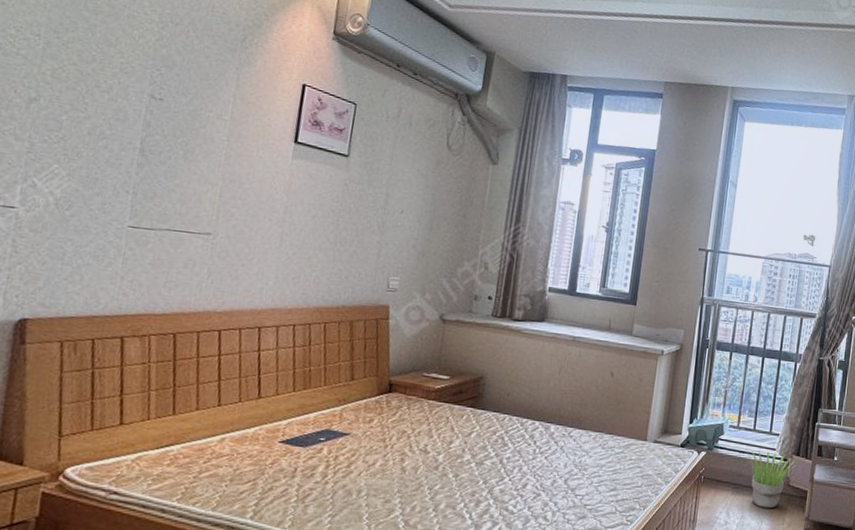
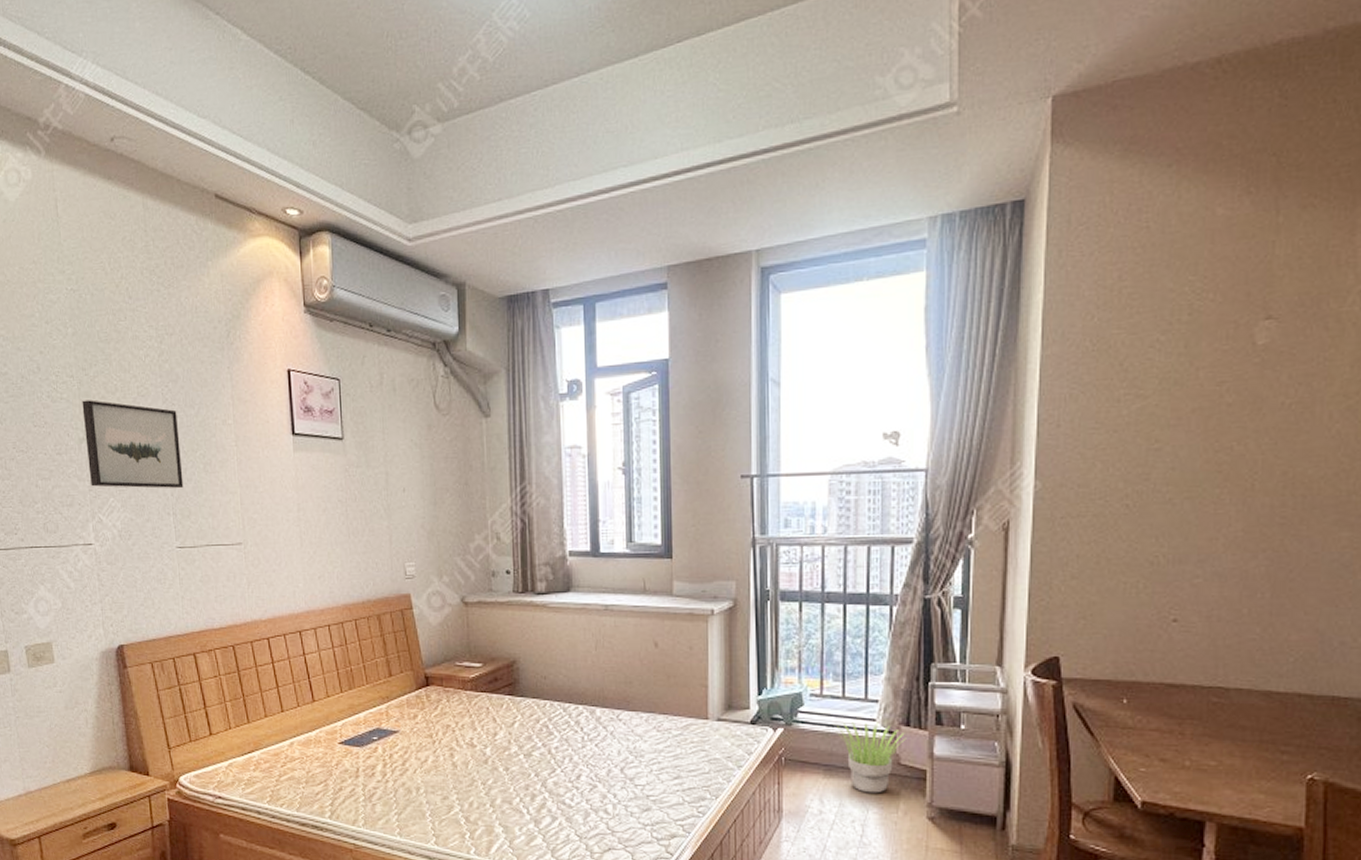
wall art: none [31,61,165,169] -> present [82,400,184,489]

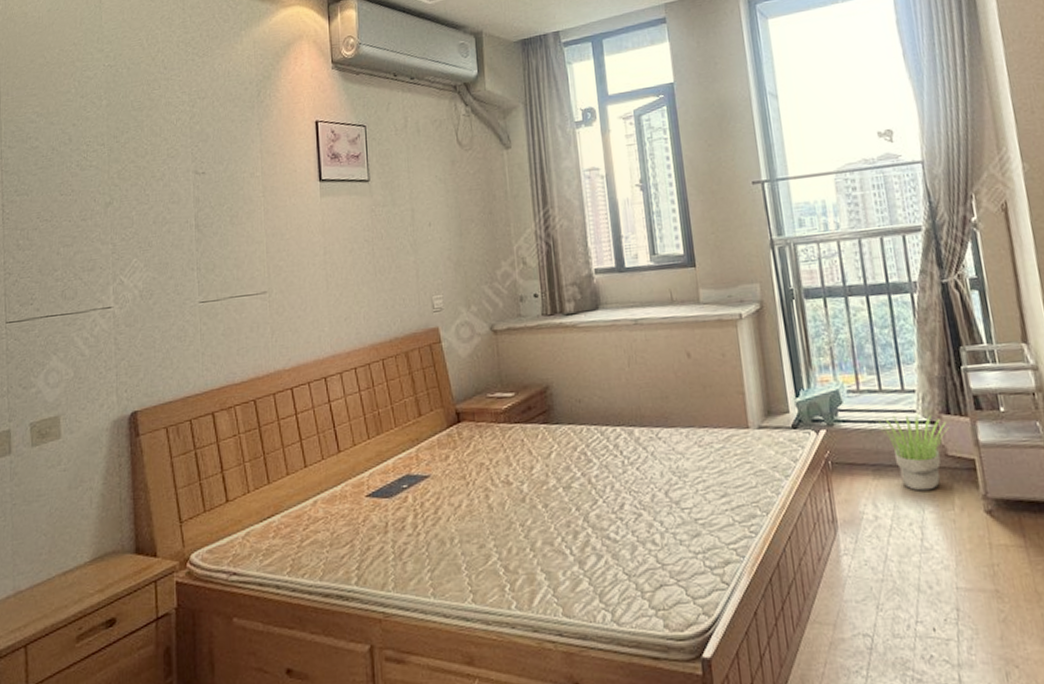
wall art: present [82,400,184,489] -> none [111,164,209,249]

